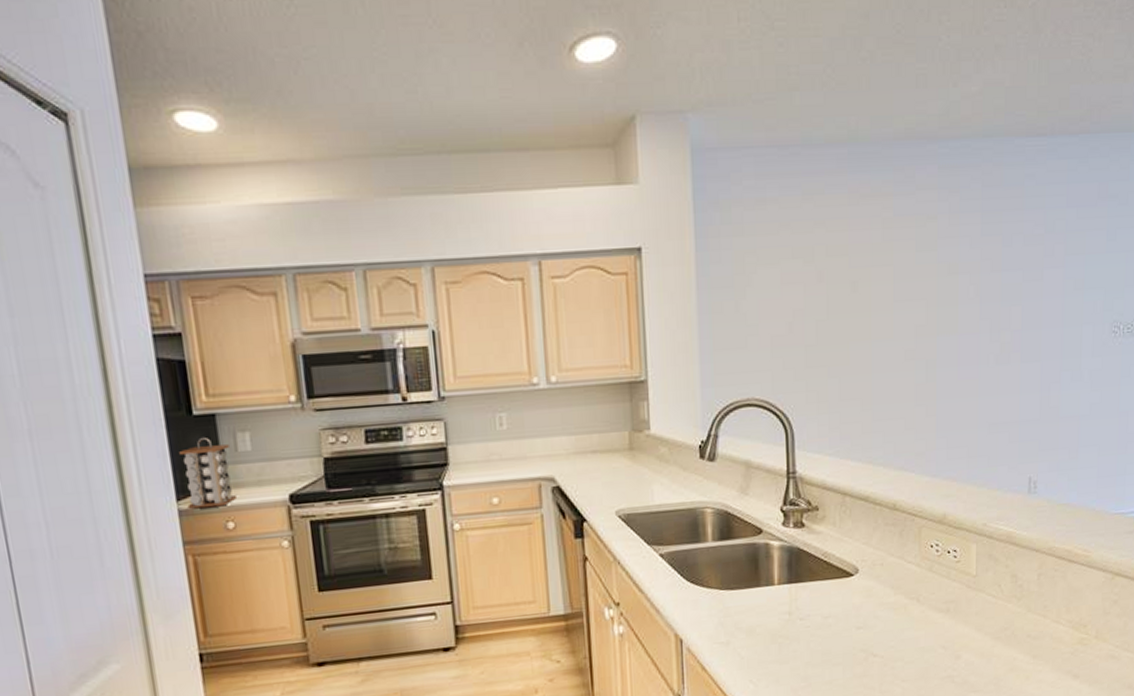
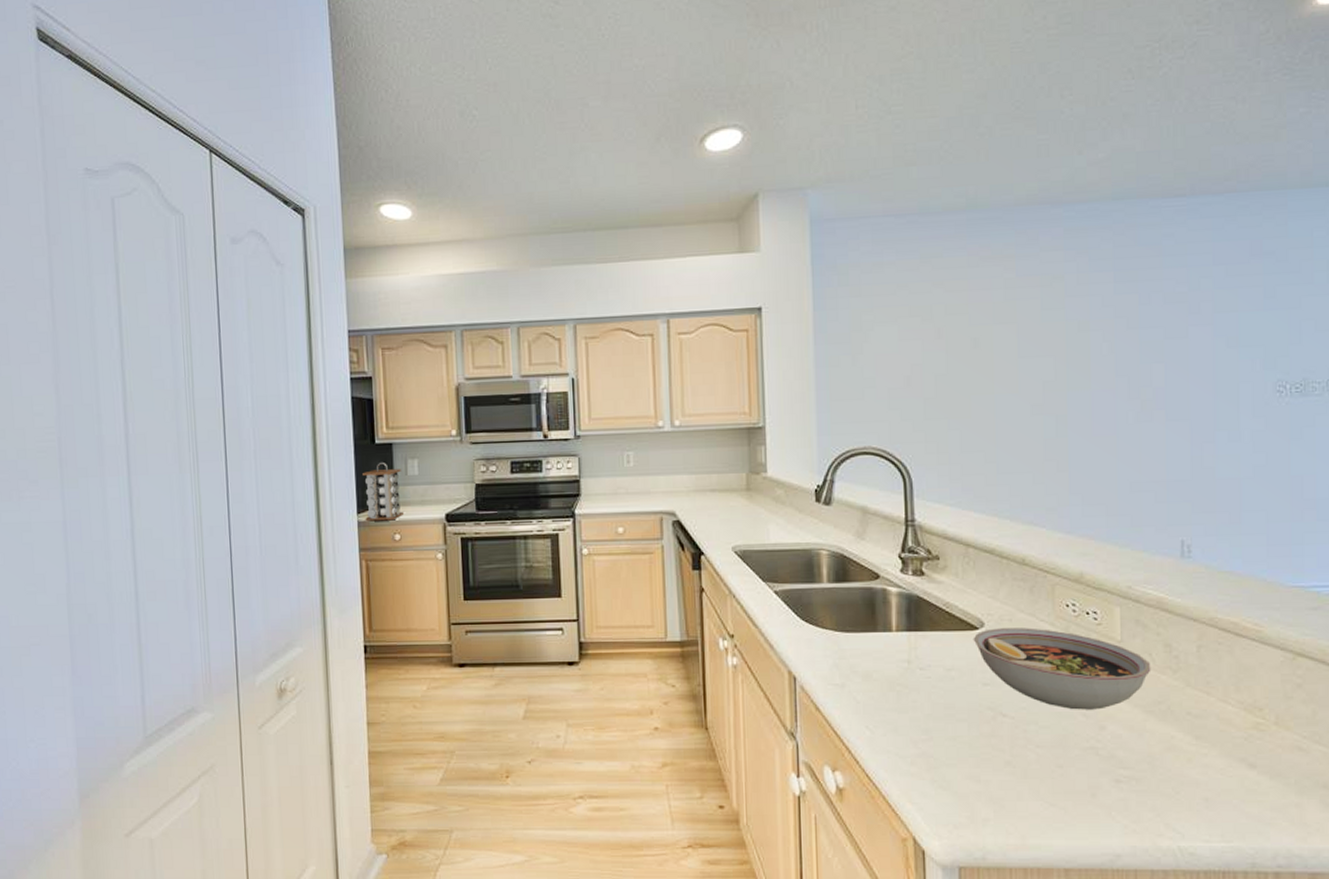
bowl: none [848,570,1000,644] -> present [973,628,1151,710]

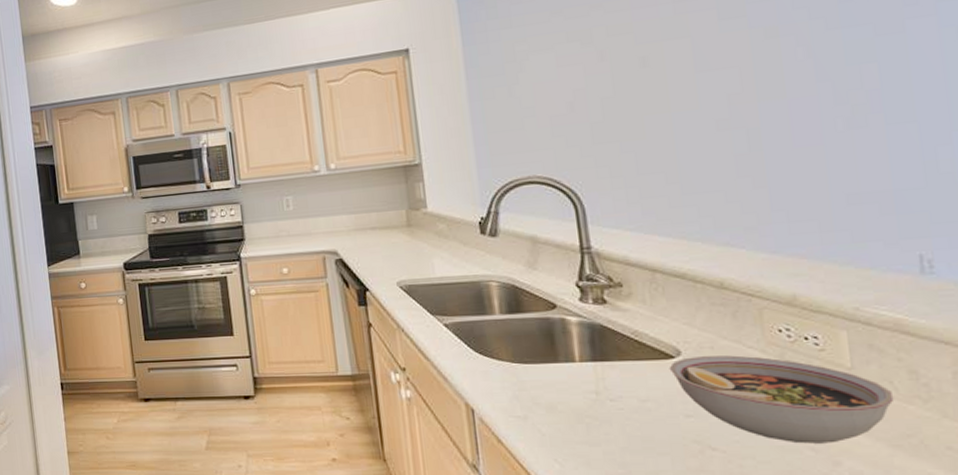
spice rack: present [363,462,405,522] -> none [50,219,88,273]

